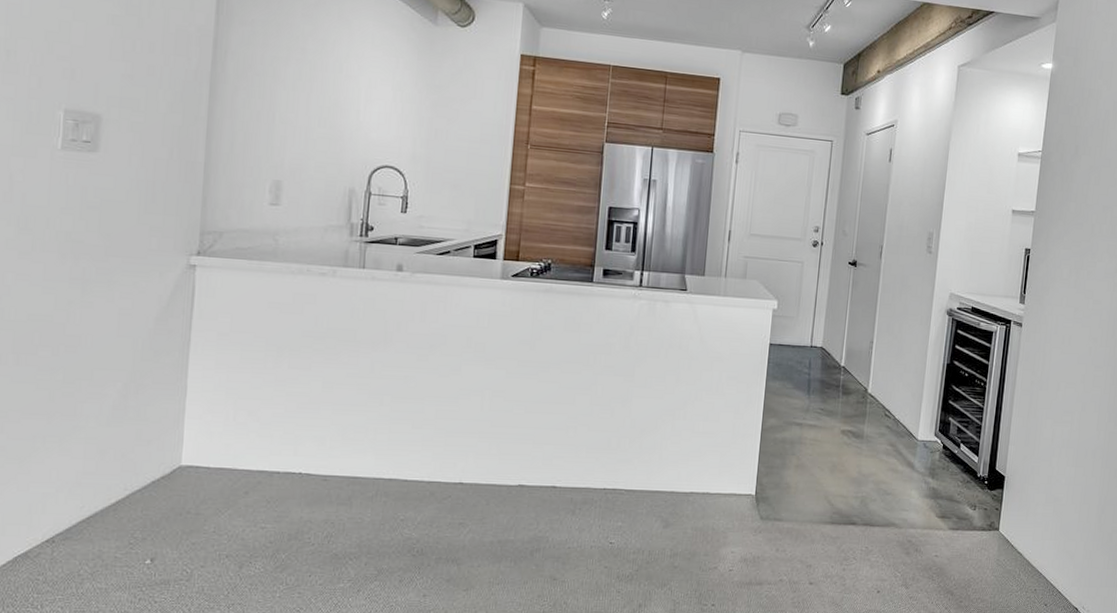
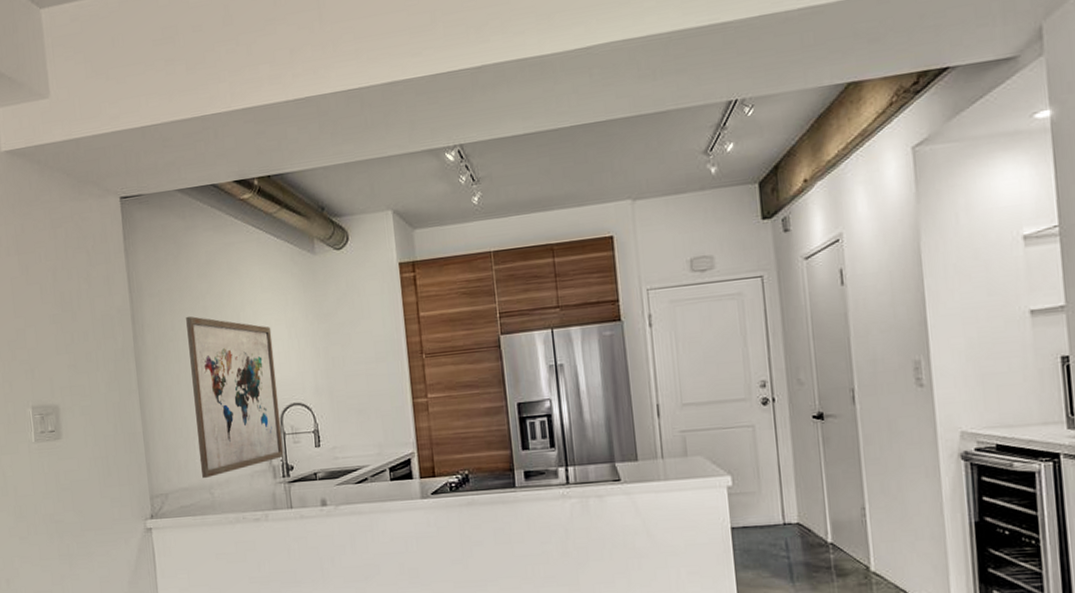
wall art: none [268,53,375,224] -> present [186,316,284,478]

